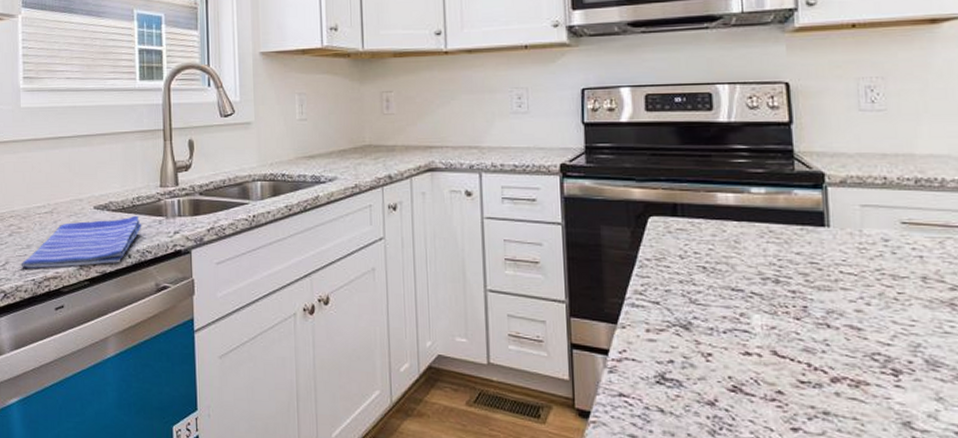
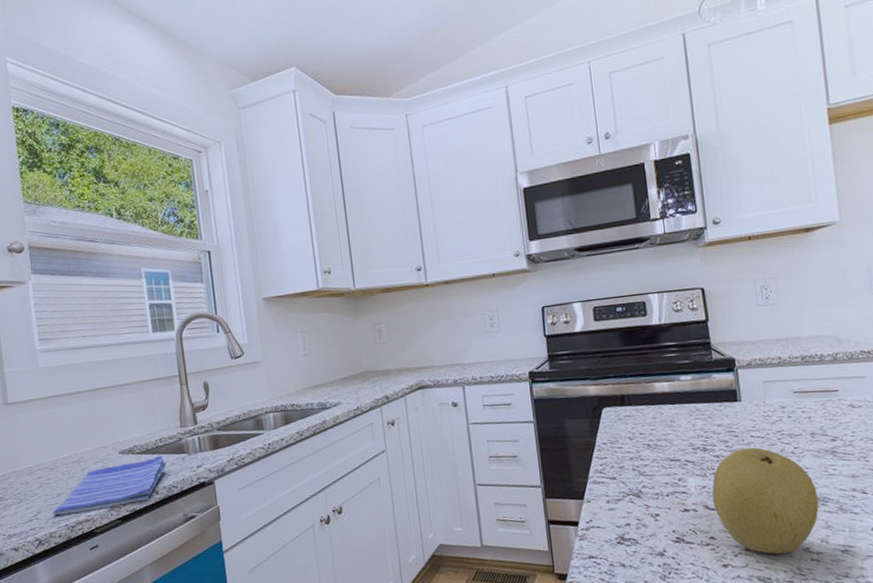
fruit: none [782,286,927,425] -> present [712,447,819,554]

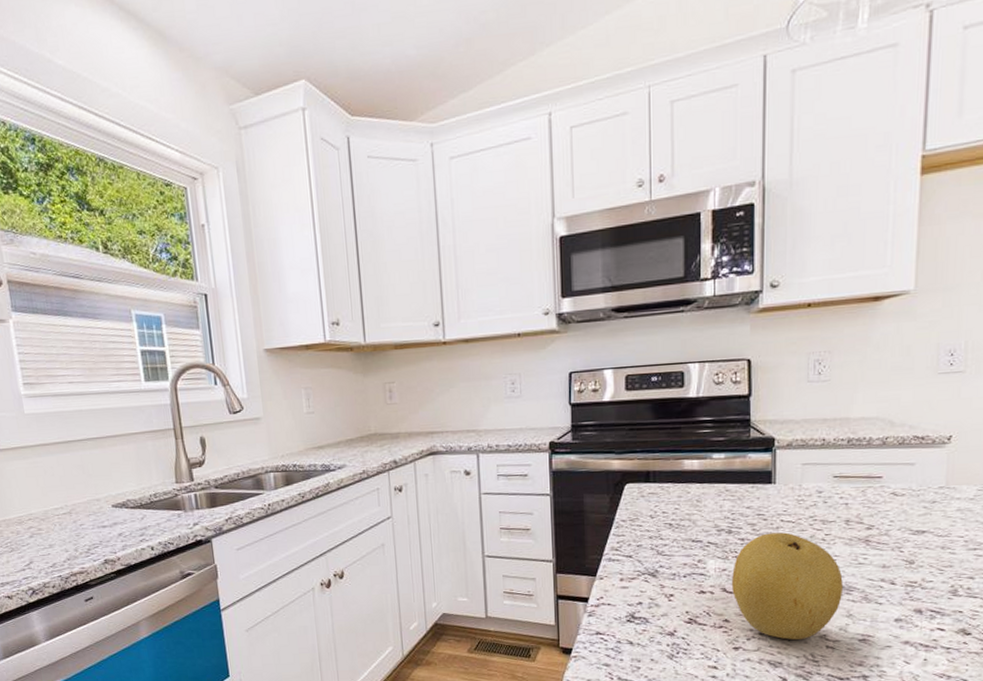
dish towel: present [52,455,167,515] -> none [45,510,162,566]

